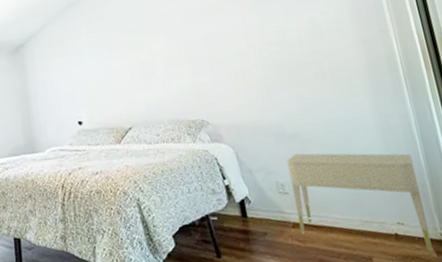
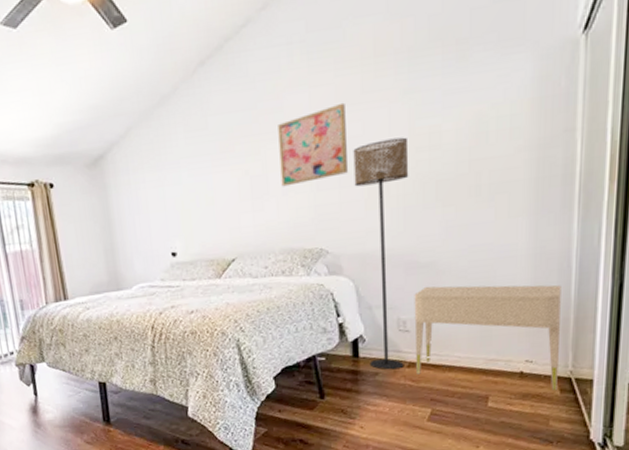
wall art: none [158,9,217,71] -> present [278,102,348,187]
floor lamp: none [219,35,289,230] -> present [353,137,409,370]

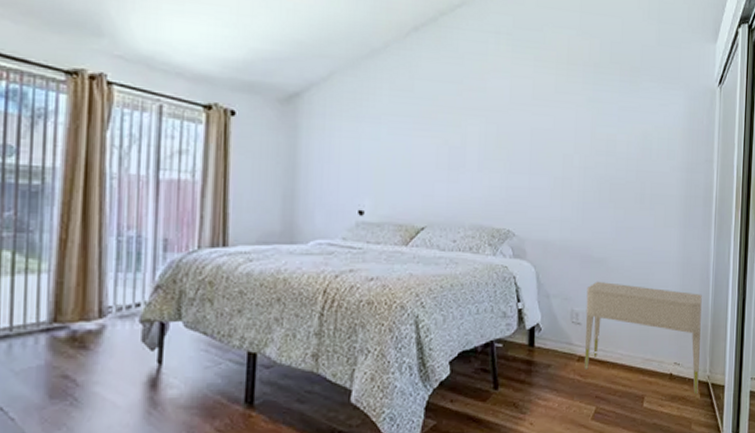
wall art: present [278,102,348,187] -> none [478,96,540,164]
floor lamp: present [353,137,409,370] -> none [543,137,590,363]

